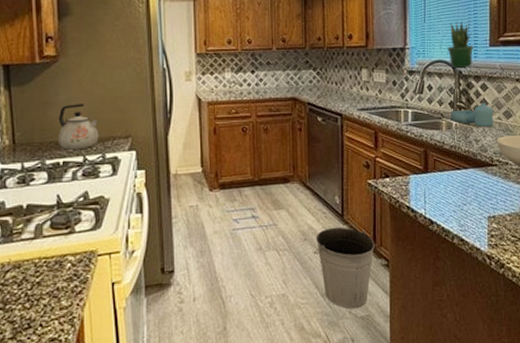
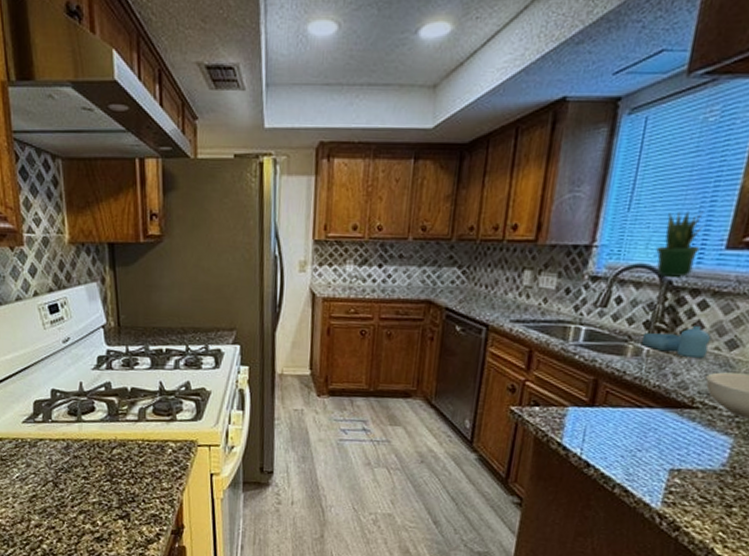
kettle: present [58,104,99,150] -> none [162,289,203,339]
bucket: present [313,227,375,308] -> none [430,453,508,542]

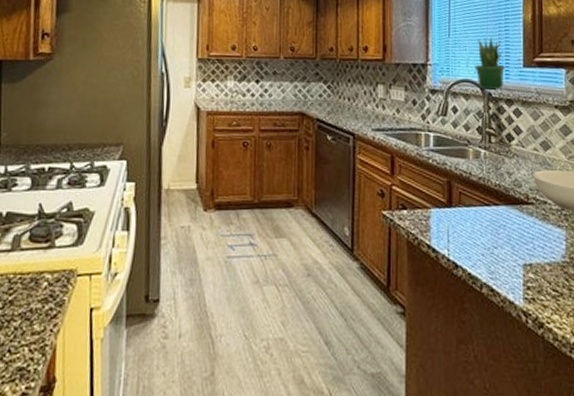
soap dispenser: present [641,325,711,359] -> none [478,129,529,159]

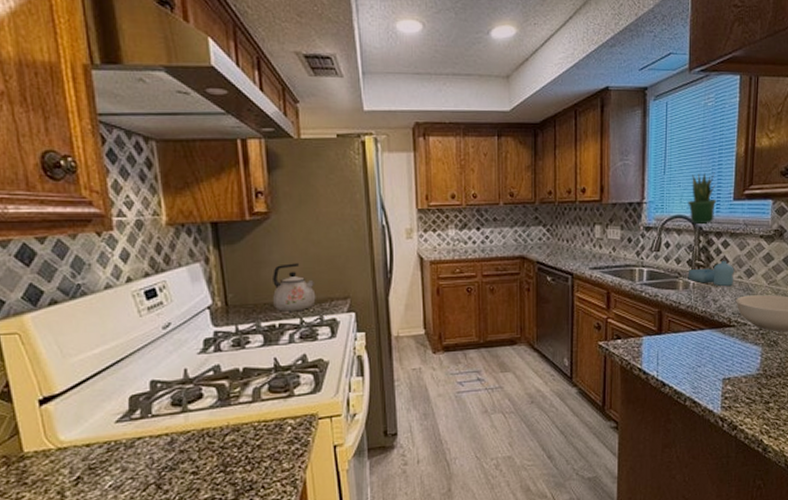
kettle: none [45,105,89,156] -> present [273,263,316,312]
soap dispenser: none [478,129,529,159] -> present [688,260,734,287]

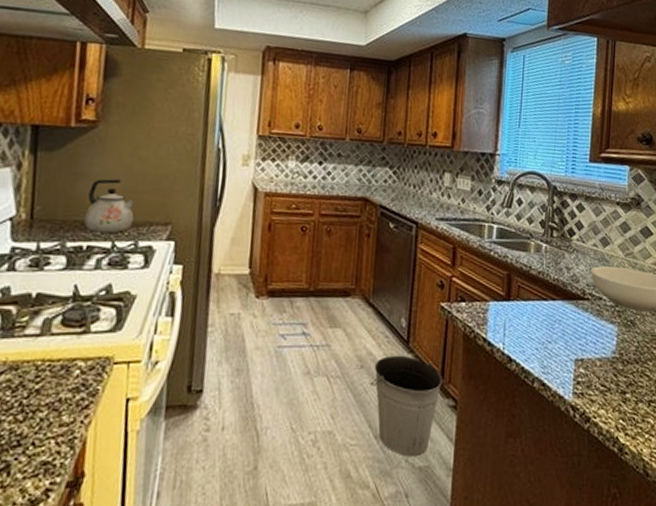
bucket: none [540,389,604,470] -> present [369,355,443,456]
planter: present [688,172,717,224] -> none [542,130,572,184]
soap dispenser: present [688,260,734,287] -> none [540,224,589,254]

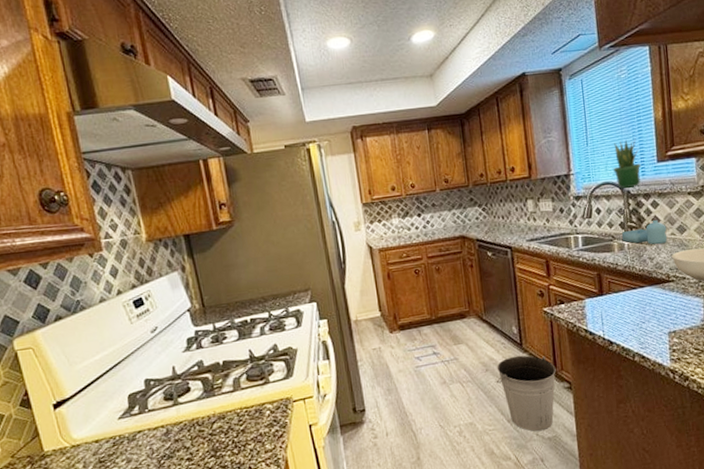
kettle: present [84,179,135,234] -> none [240,263,281,308]
soap dispenser: none [540,224,589,254] -> present [621,219,668,245]
planter: none [542,130,572,184] -> present [613,138,641,189]

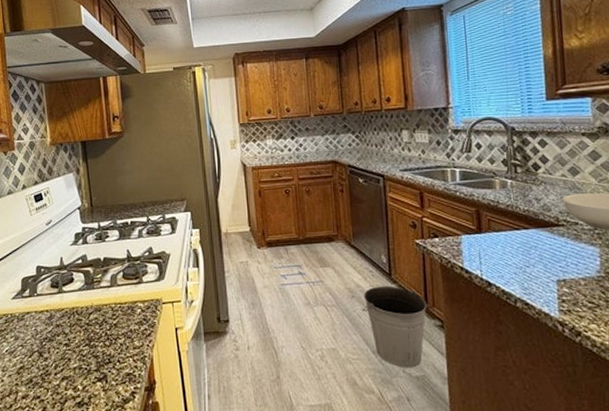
planter: present [613,138,641,189] -> none [496,75,528,125]
soap dispenser: present [621,219,668,245] -> none [504,159,557,186]

